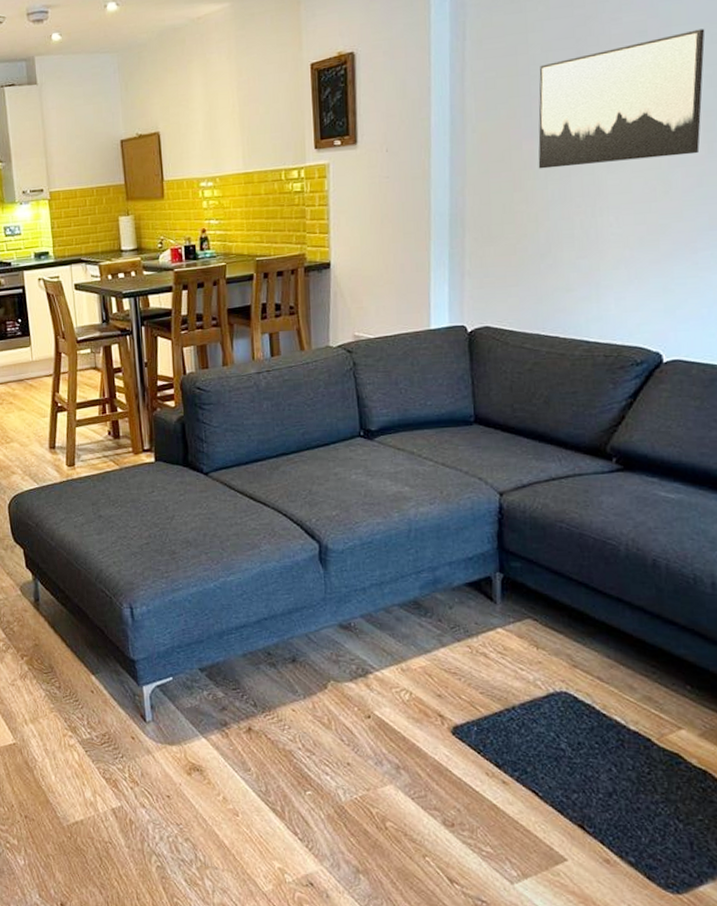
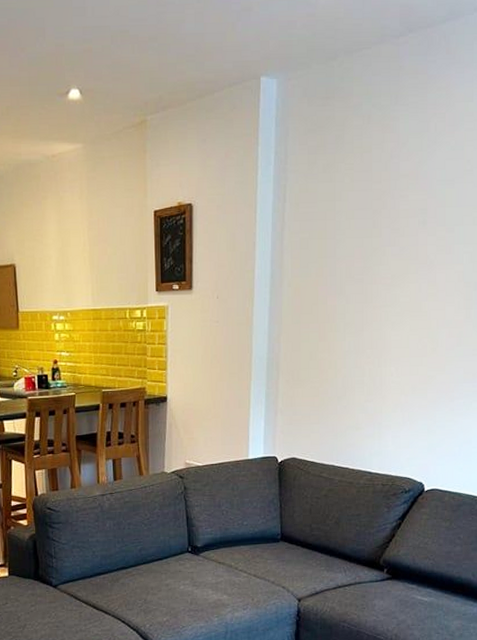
wall art: present [538,28,705,169] -> none [339,212,470,323]

